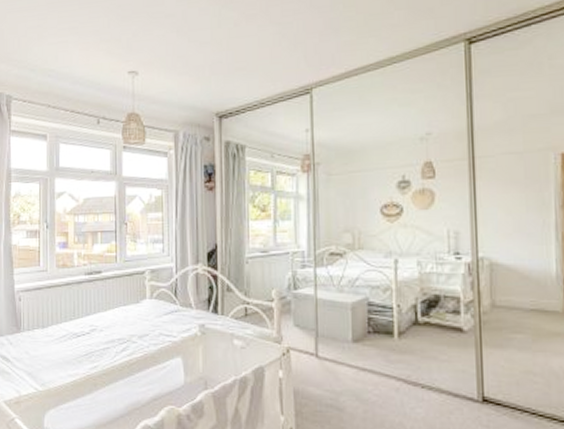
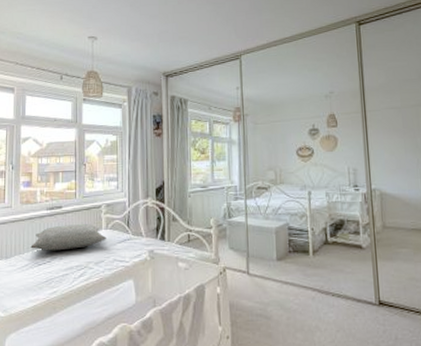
pillow: none [68,292,151,321] -> present [30,224,106,251]

